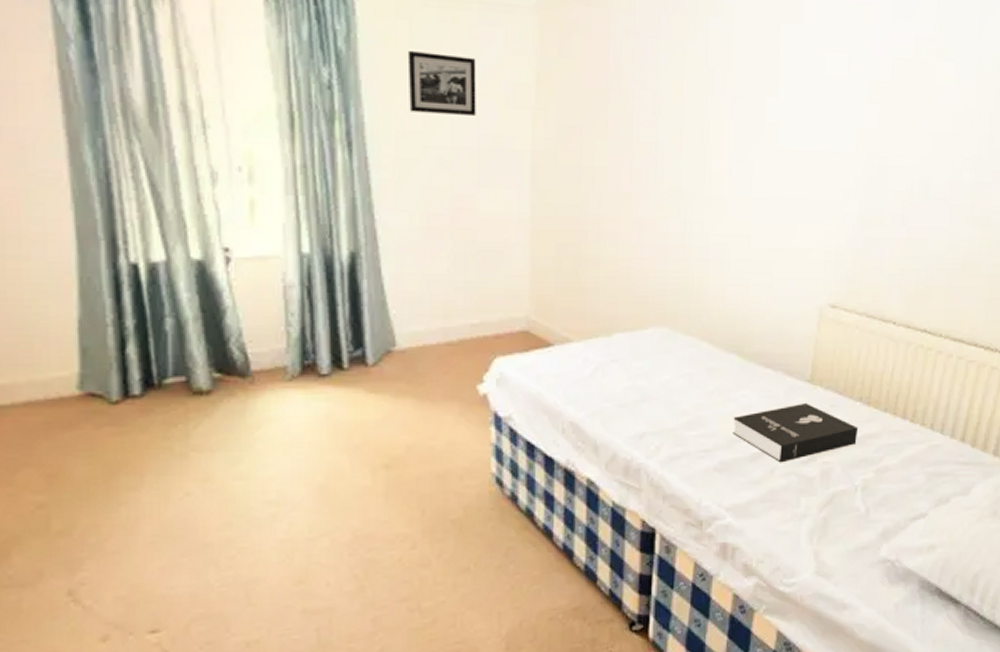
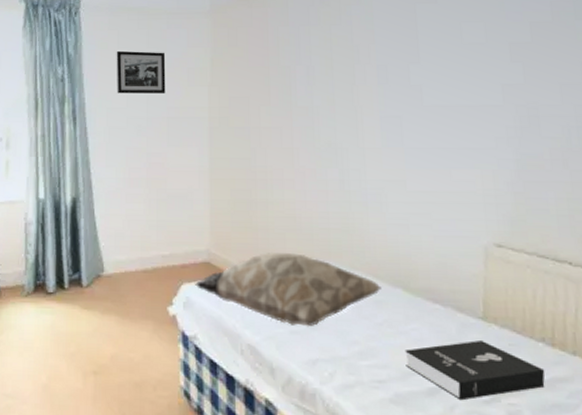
decorative pillow: none [509,317,716,400] -> present [194,251,382,327]

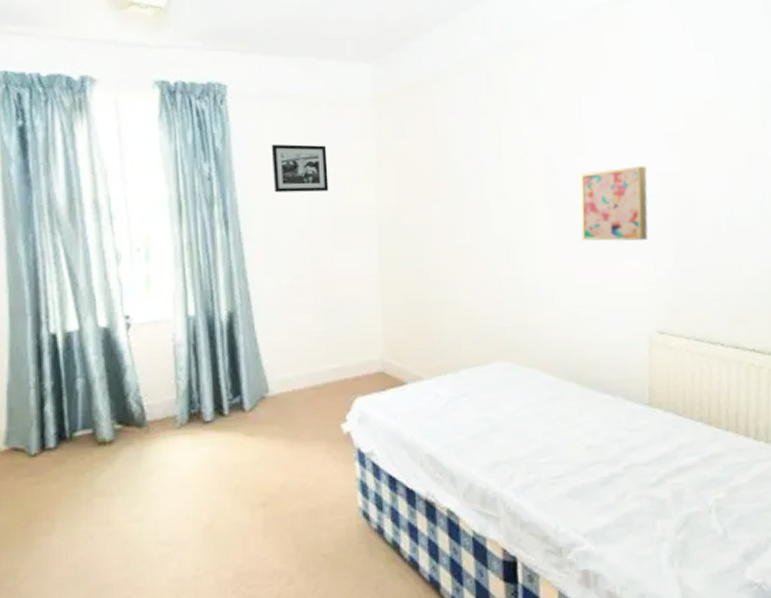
decorative pillow: present [194,251,382,327] -> none [368,355,556,430]
booklet: present [405,340,545,401] -> none [579,426,704,486]
wall art: none [412,76,488,152] -> present [579,166,649,241]

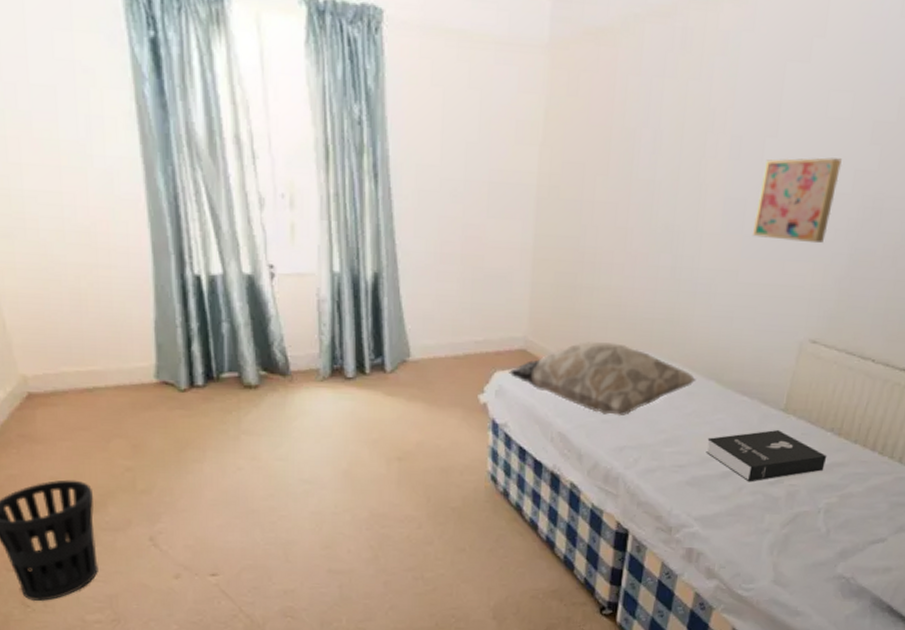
picture frame: present [271,143,329,193] -> none [428,88,491,151]
decorative pillow: none [368,355,556,430] -> present [507,341,696,416]
booklet: none [579,426,704,486] -> present [706,430,828,482]

